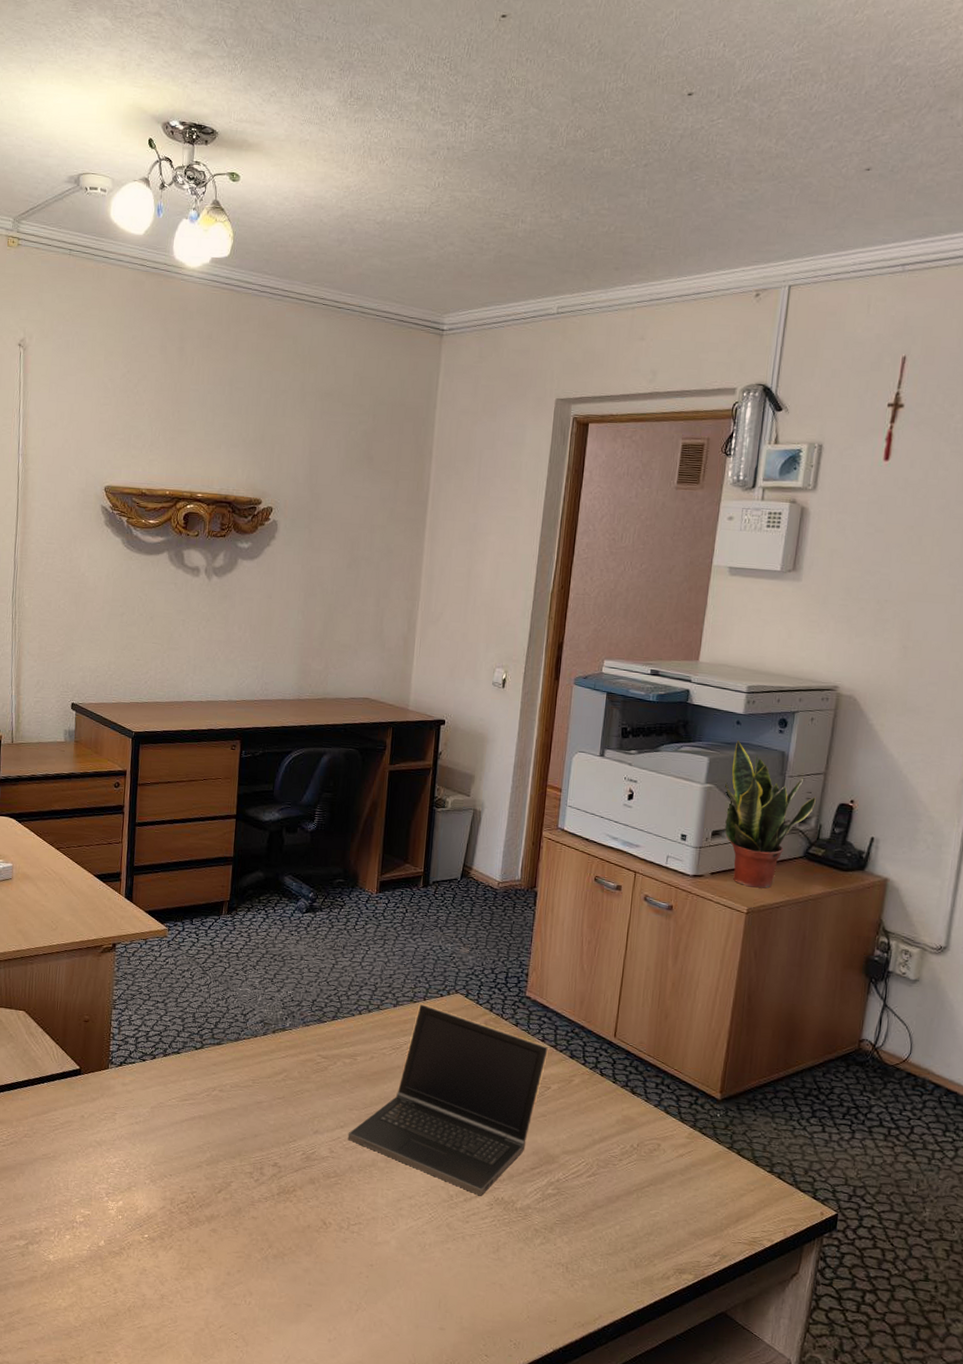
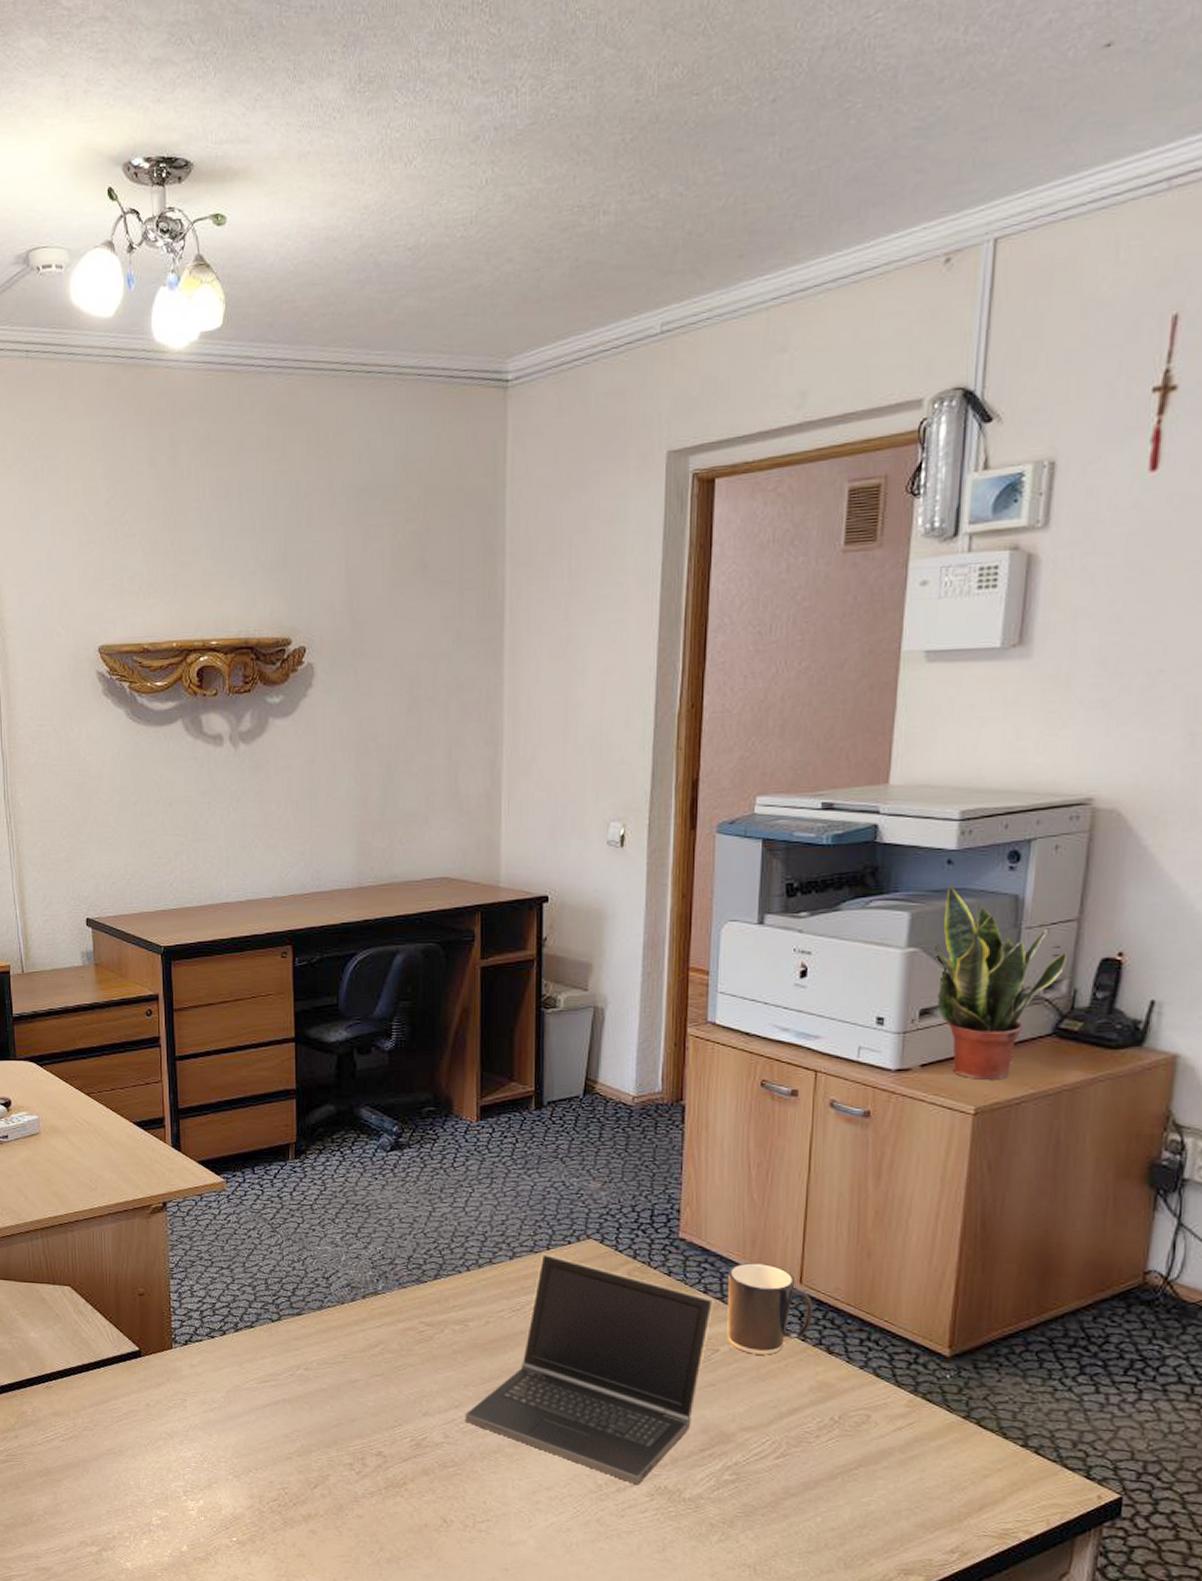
mug: none [558,1018,623,1093] -> present [727,1263,813,1355]

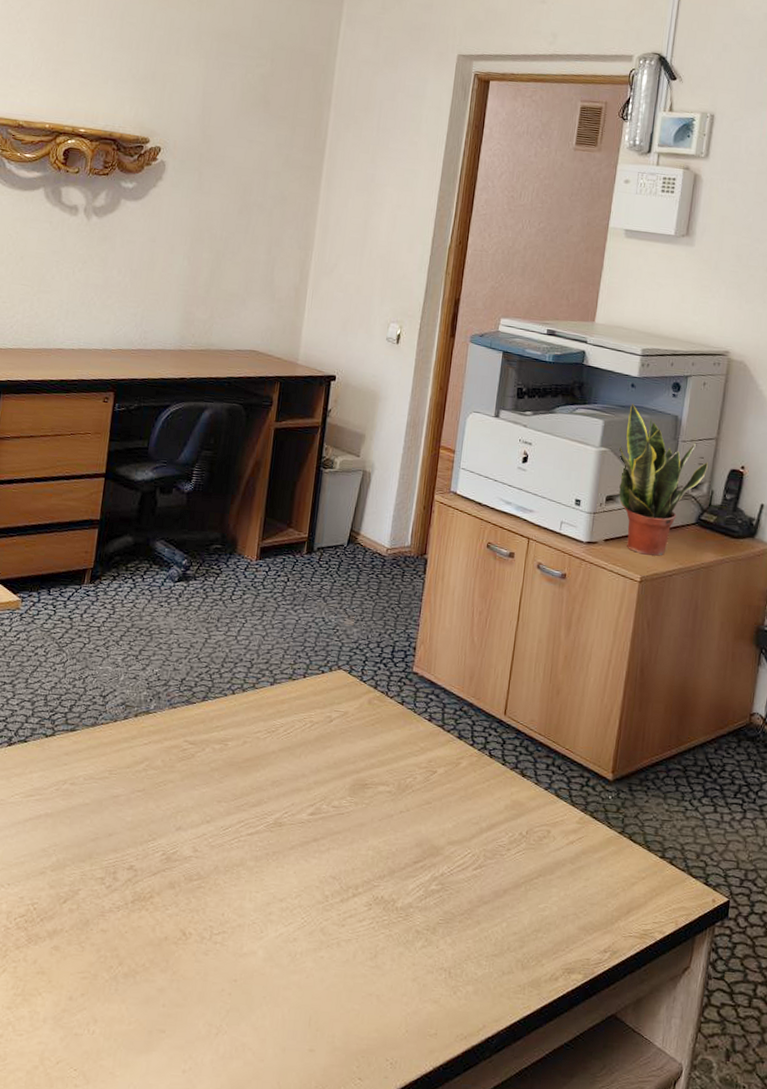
laptop computer: present [465,1254,713,1485] -> none [214,682,435,896]
mug: present [727,1263,813,1355] -> none [445,695,513,777]

